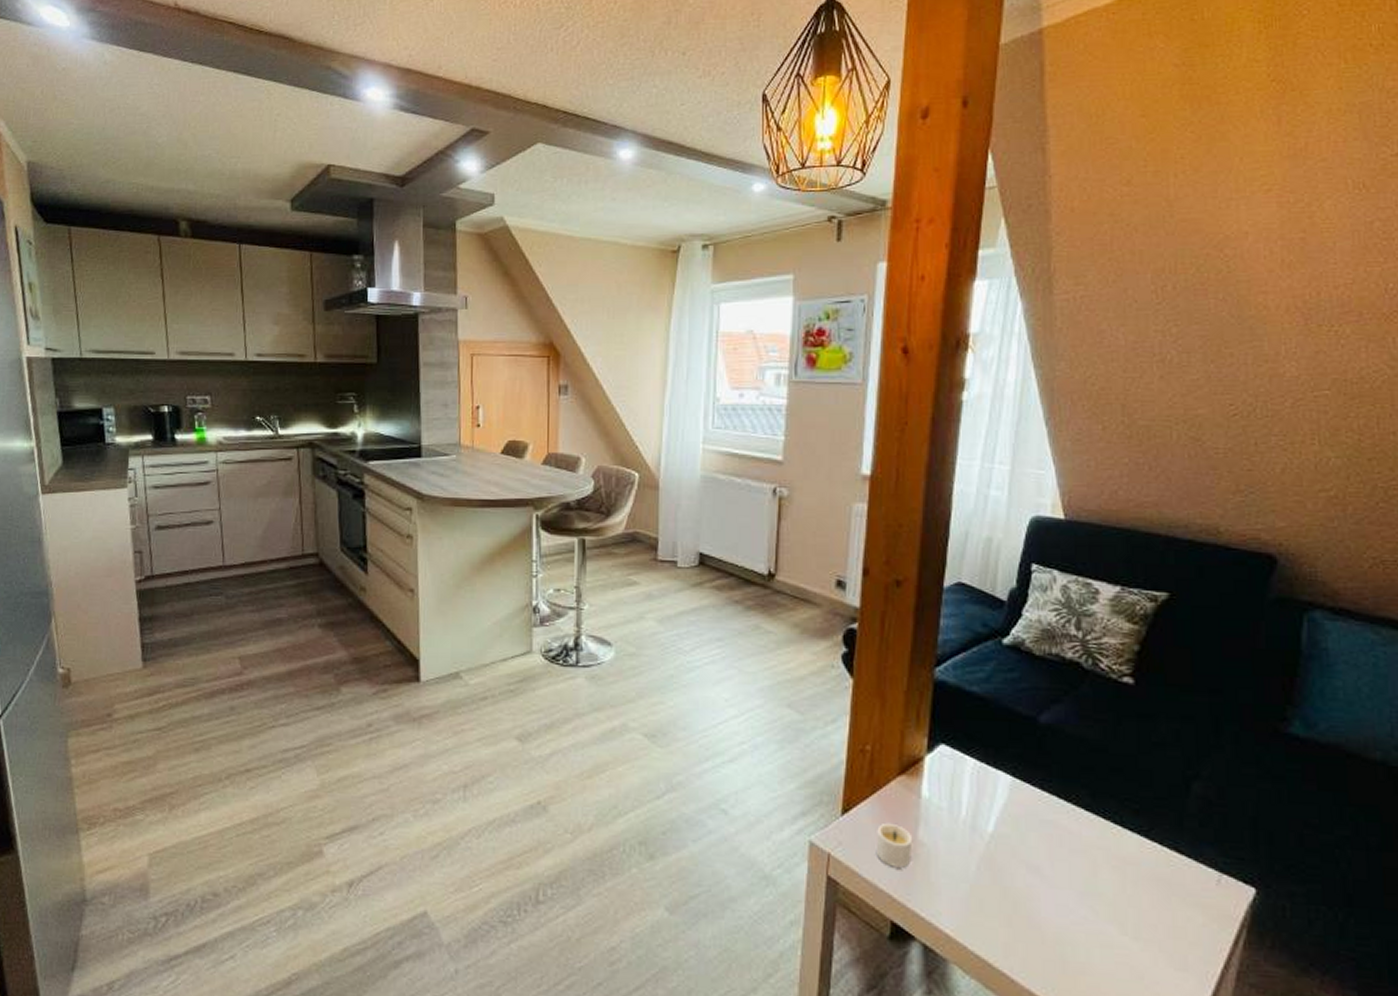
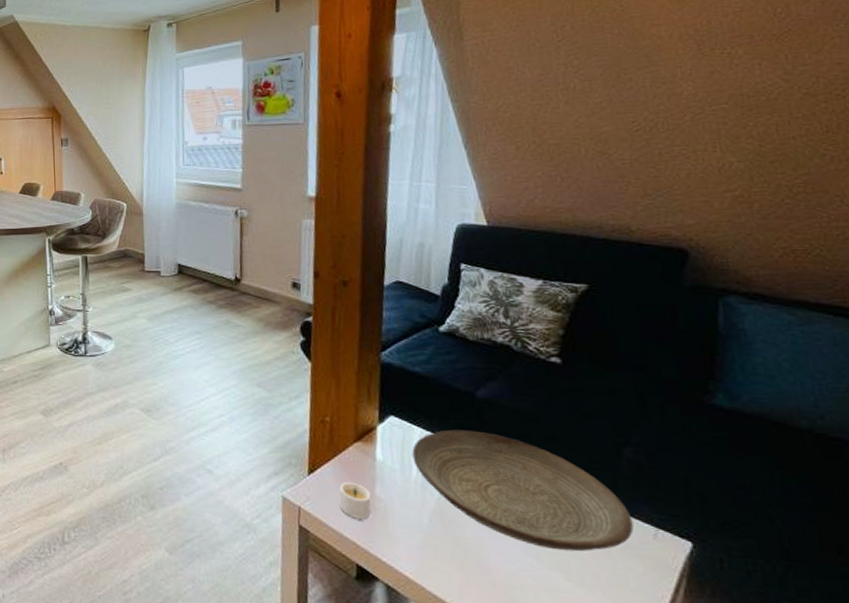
decorative bowl: none [962,761,1197,901] -> present [412,429,634,552]

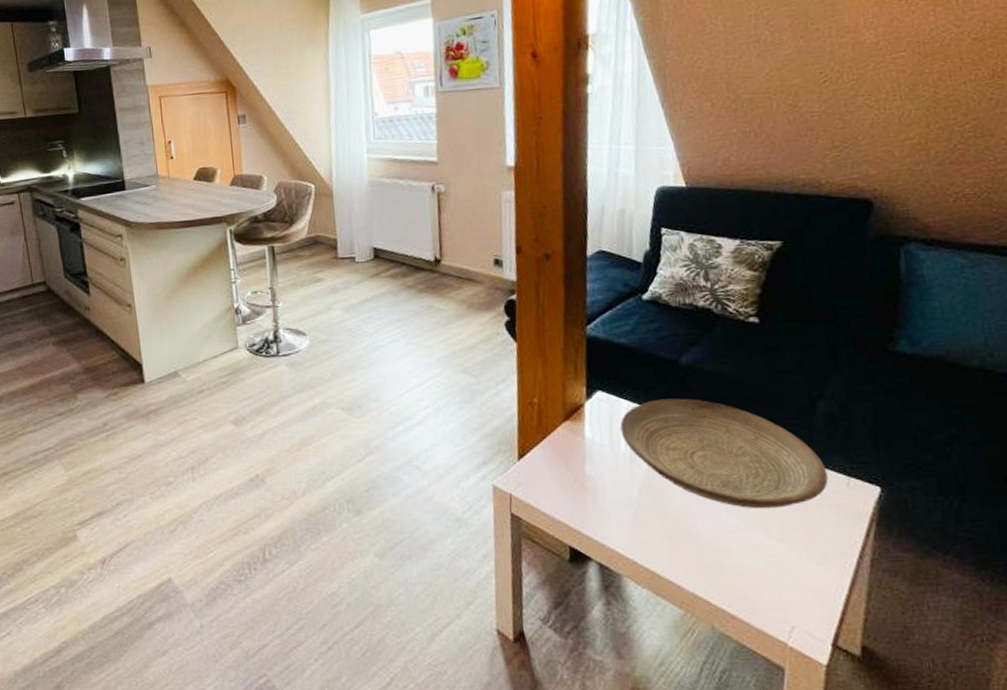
candle: present [339,481,371,519] -> none [550,463,582,500]

